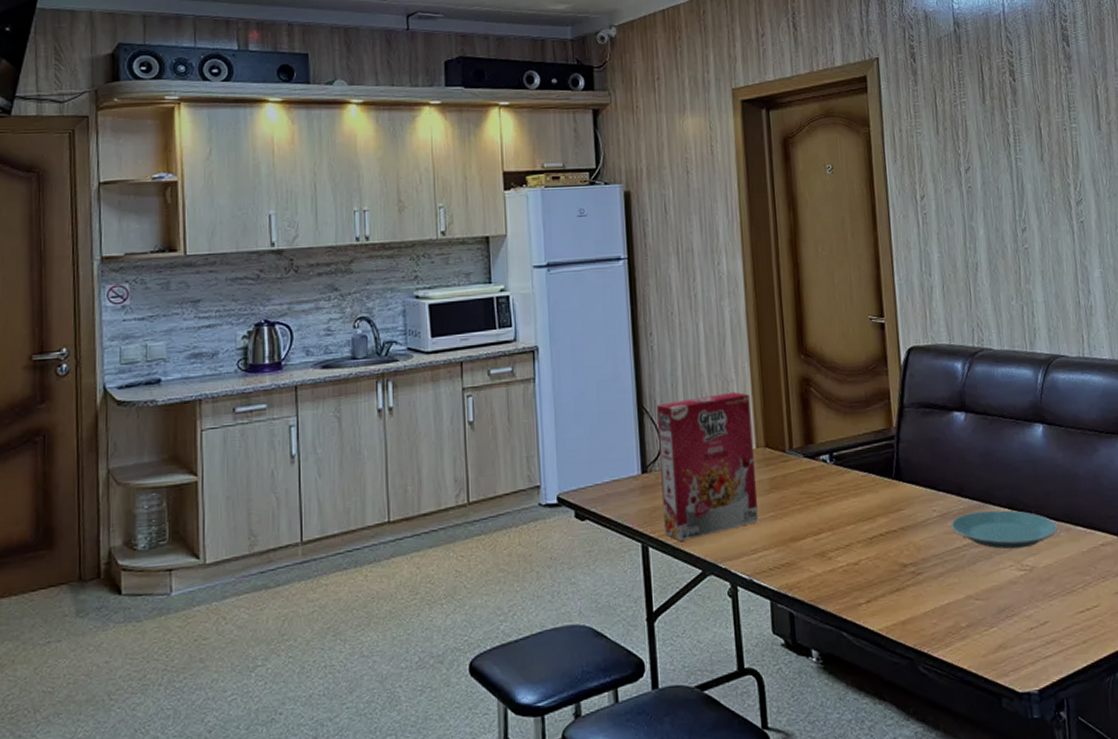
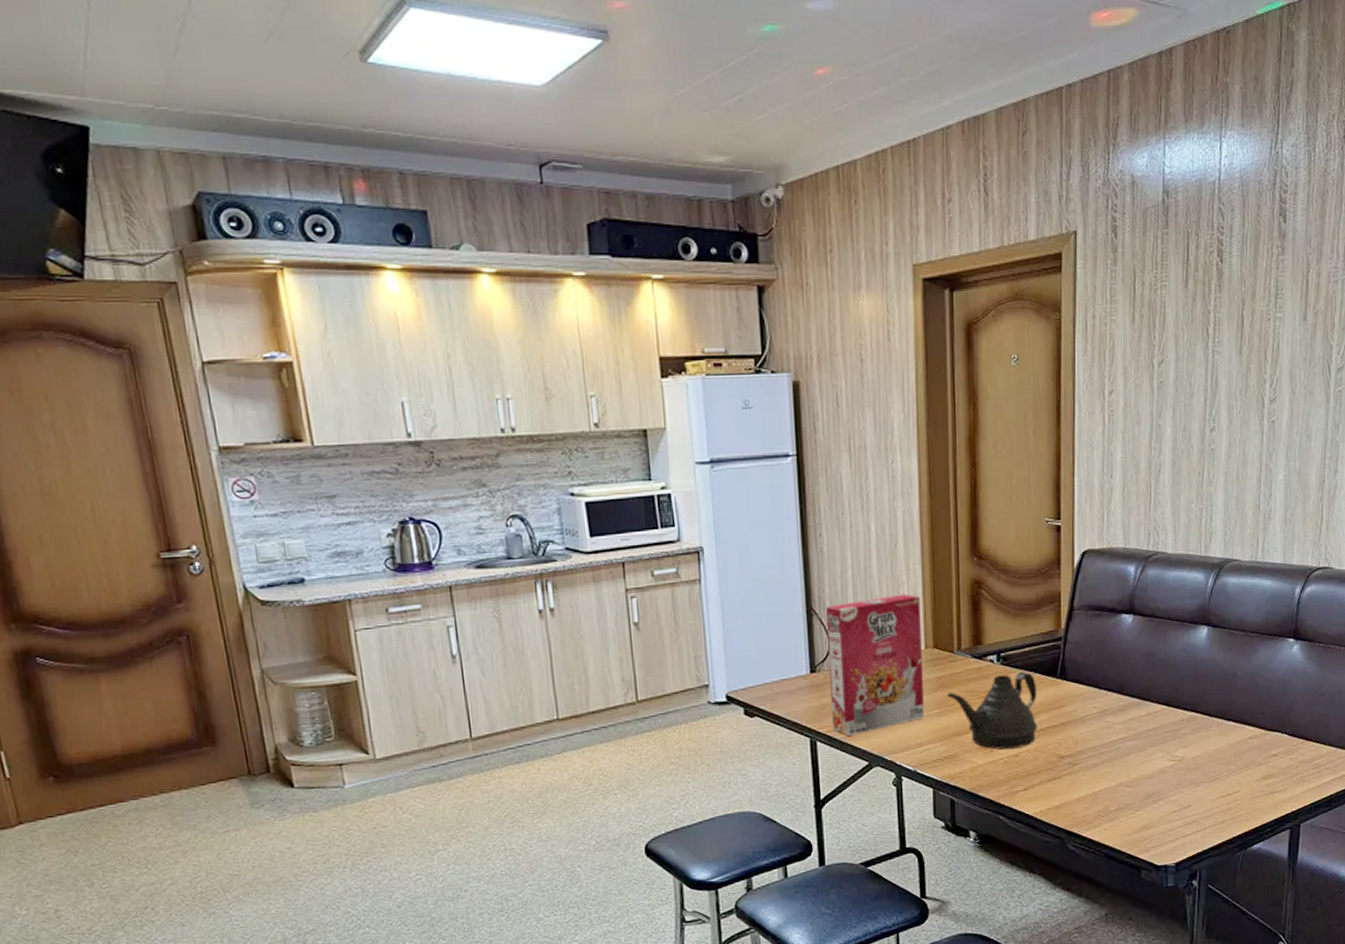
teapot: none [780,471,877,557] -> present [947,671,1038,750]
plate: present [951,510,1059,549] -> none [1109,706,1211,742]

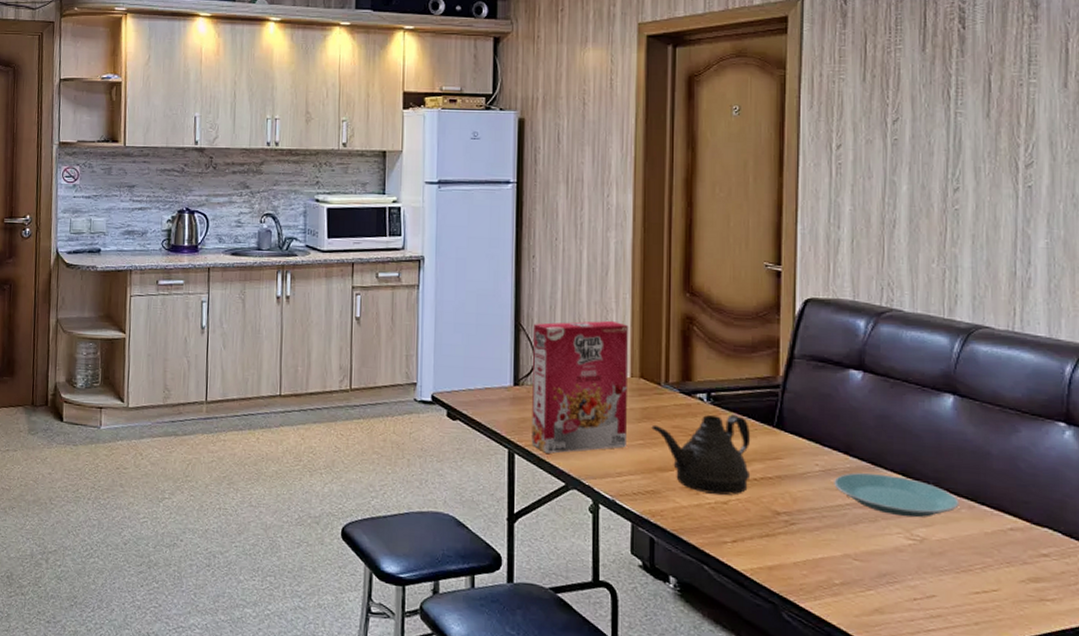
plate: none [1109,706,1211,742] -> present [834,472,960,518]

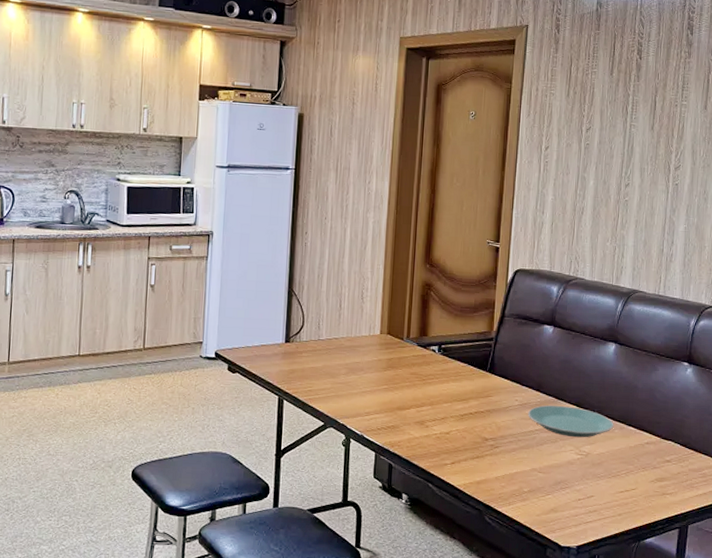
cereal box: present [531,320,628,454] -> none [298,287,380,399]
teapot: present [651,414,751,495] -> none [394,362,470,427]

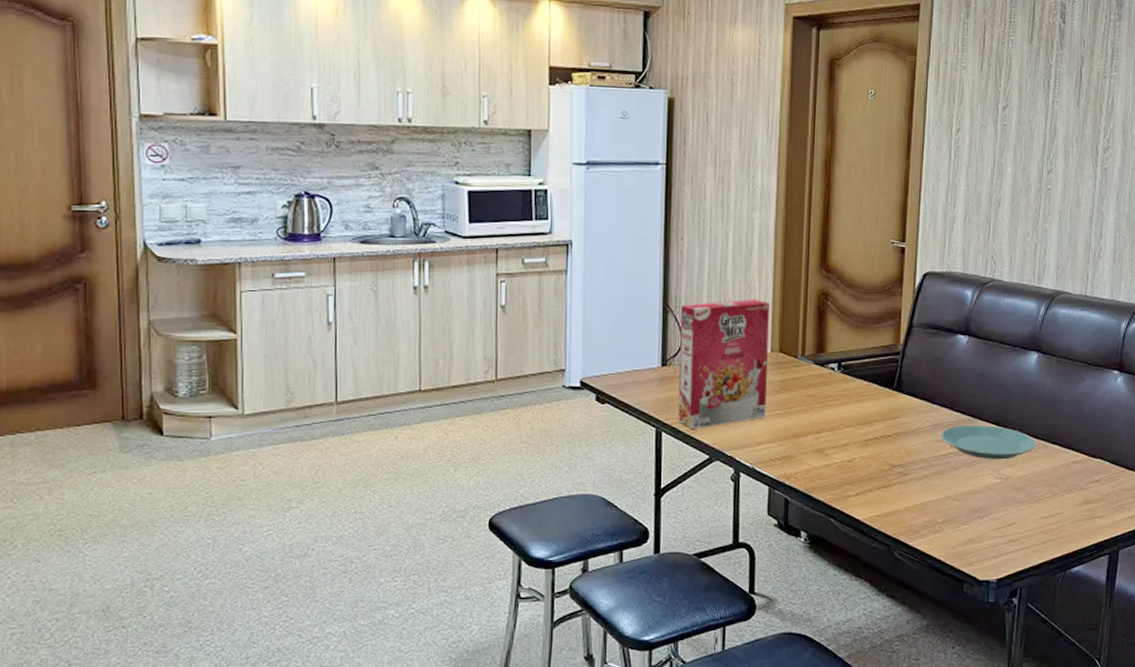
cereal box: none [298,287,380,399] -> present [678,299,769,429]

